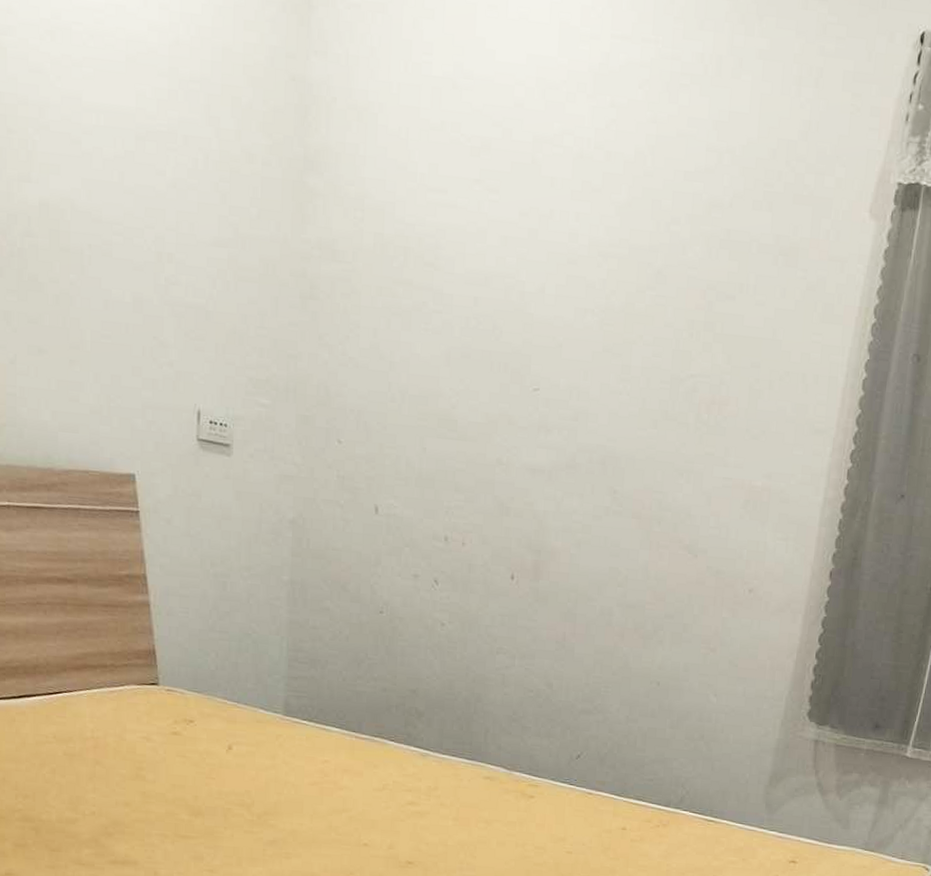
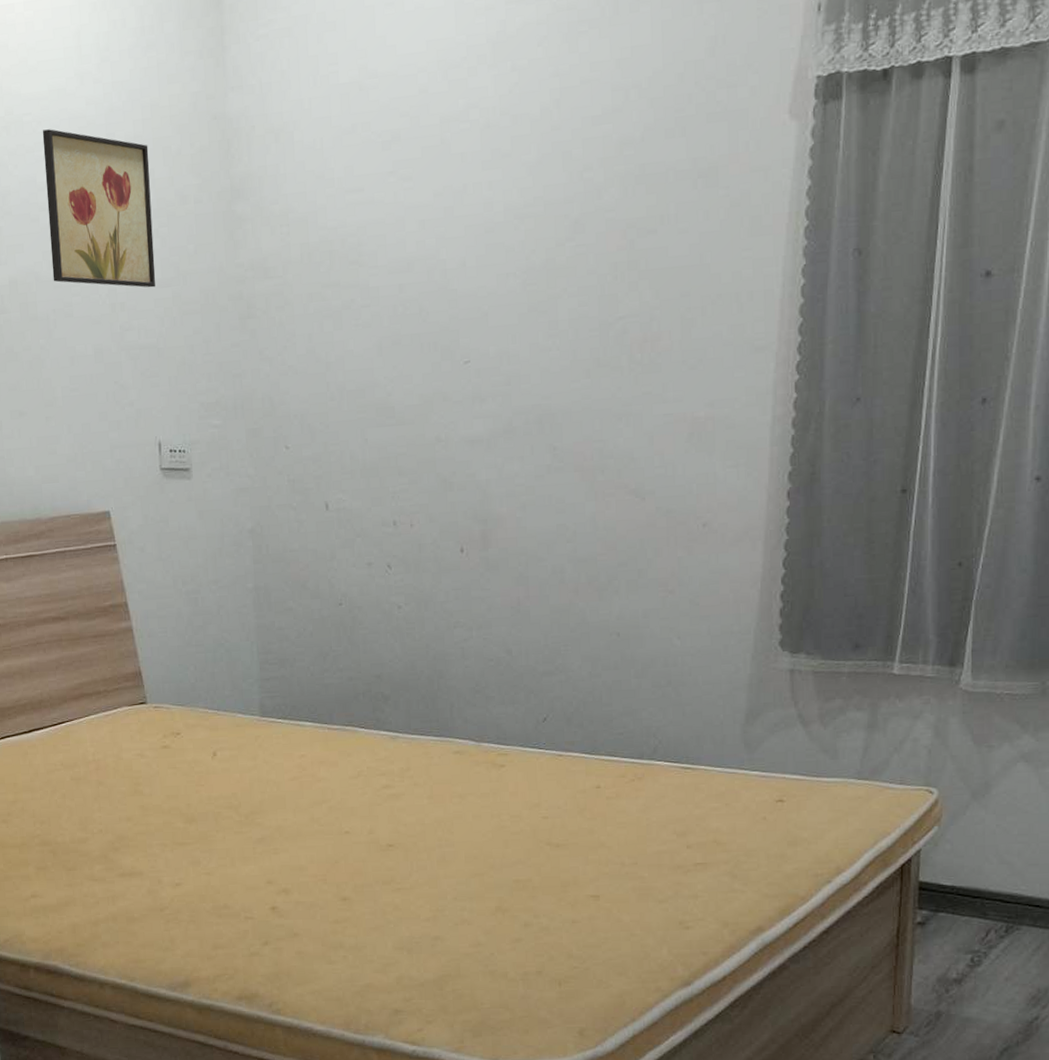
wall art: none [92,45,216,245] -> present [42,129,156,288]

